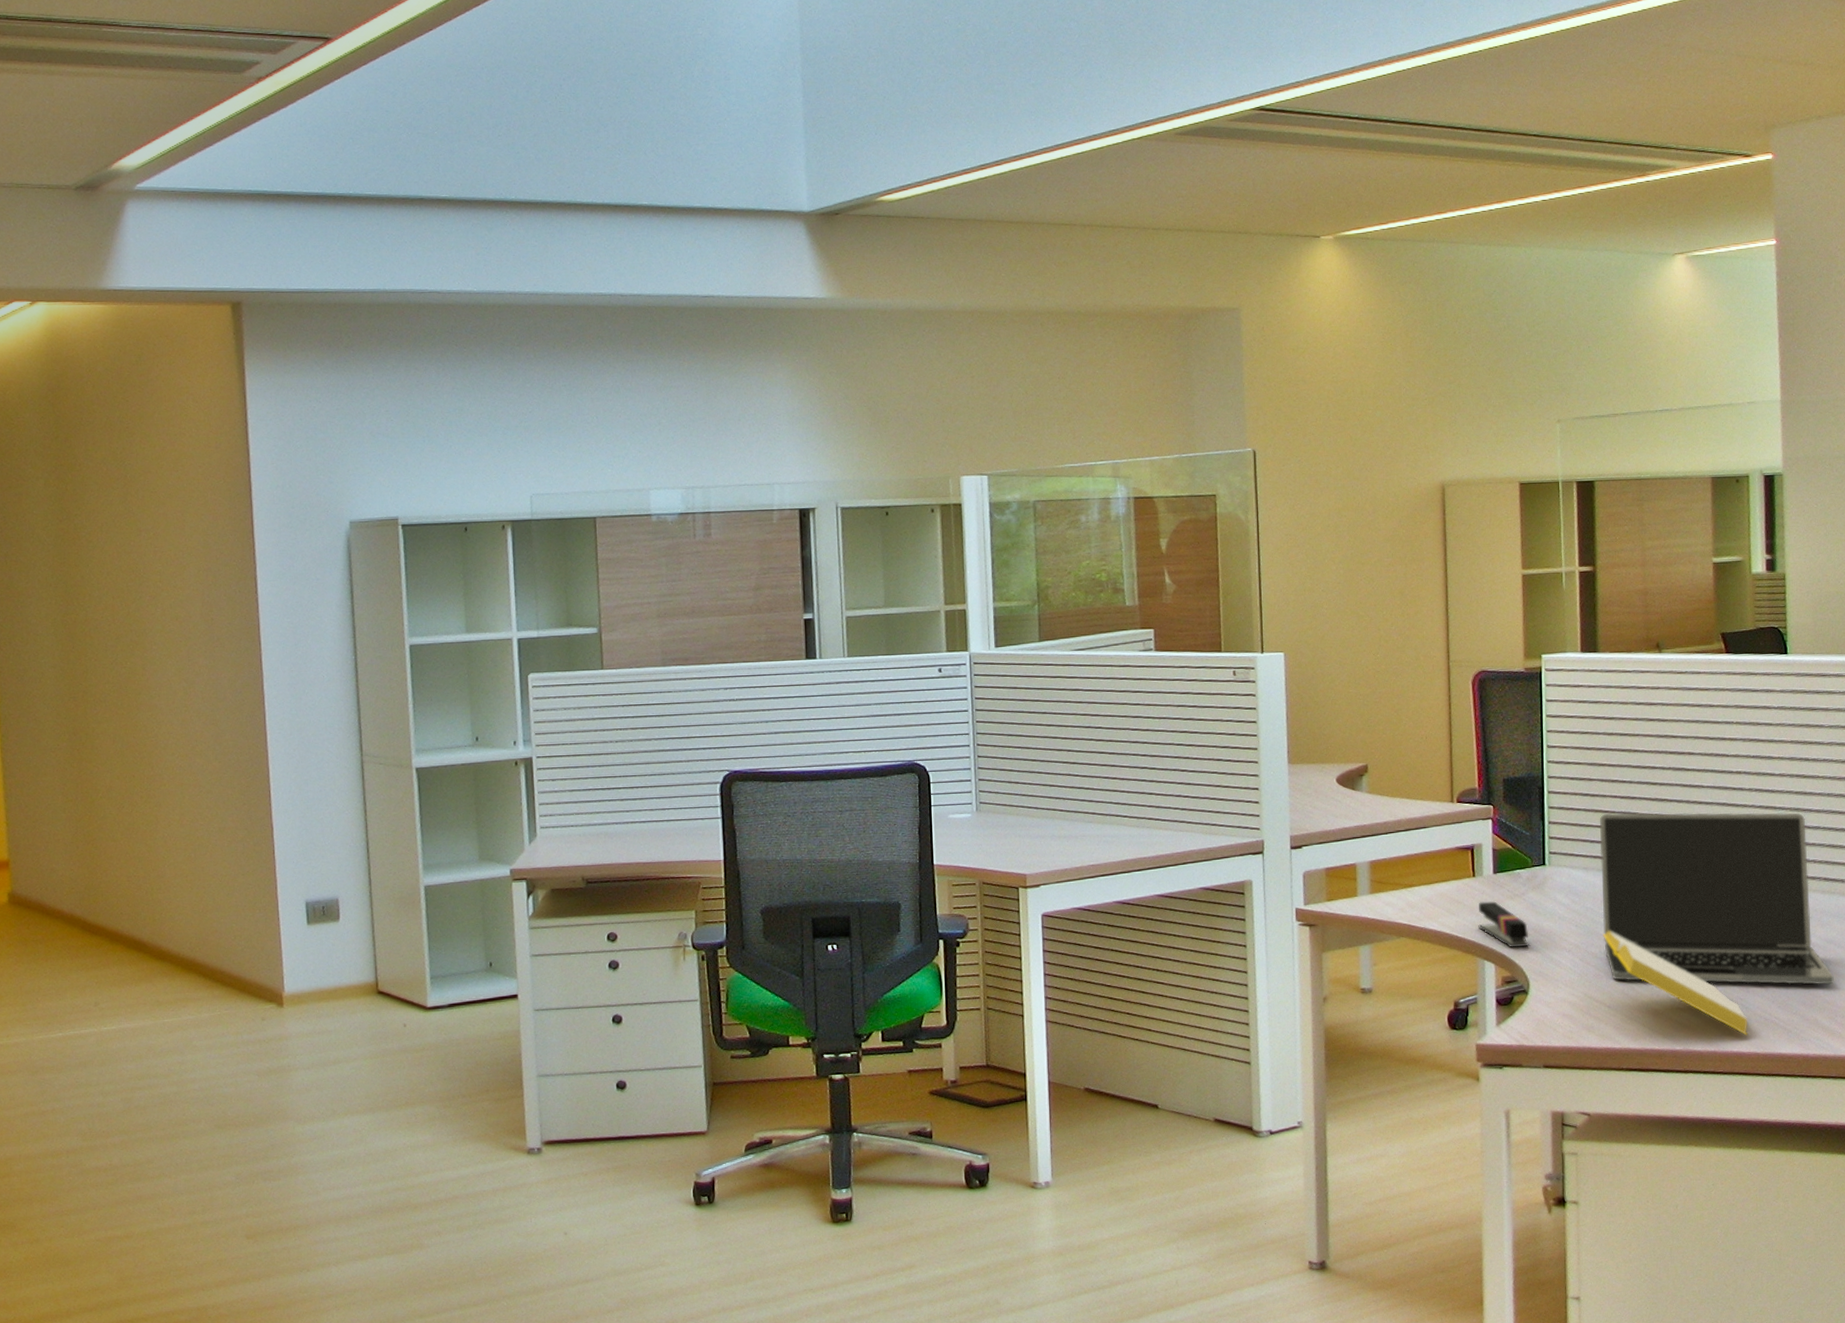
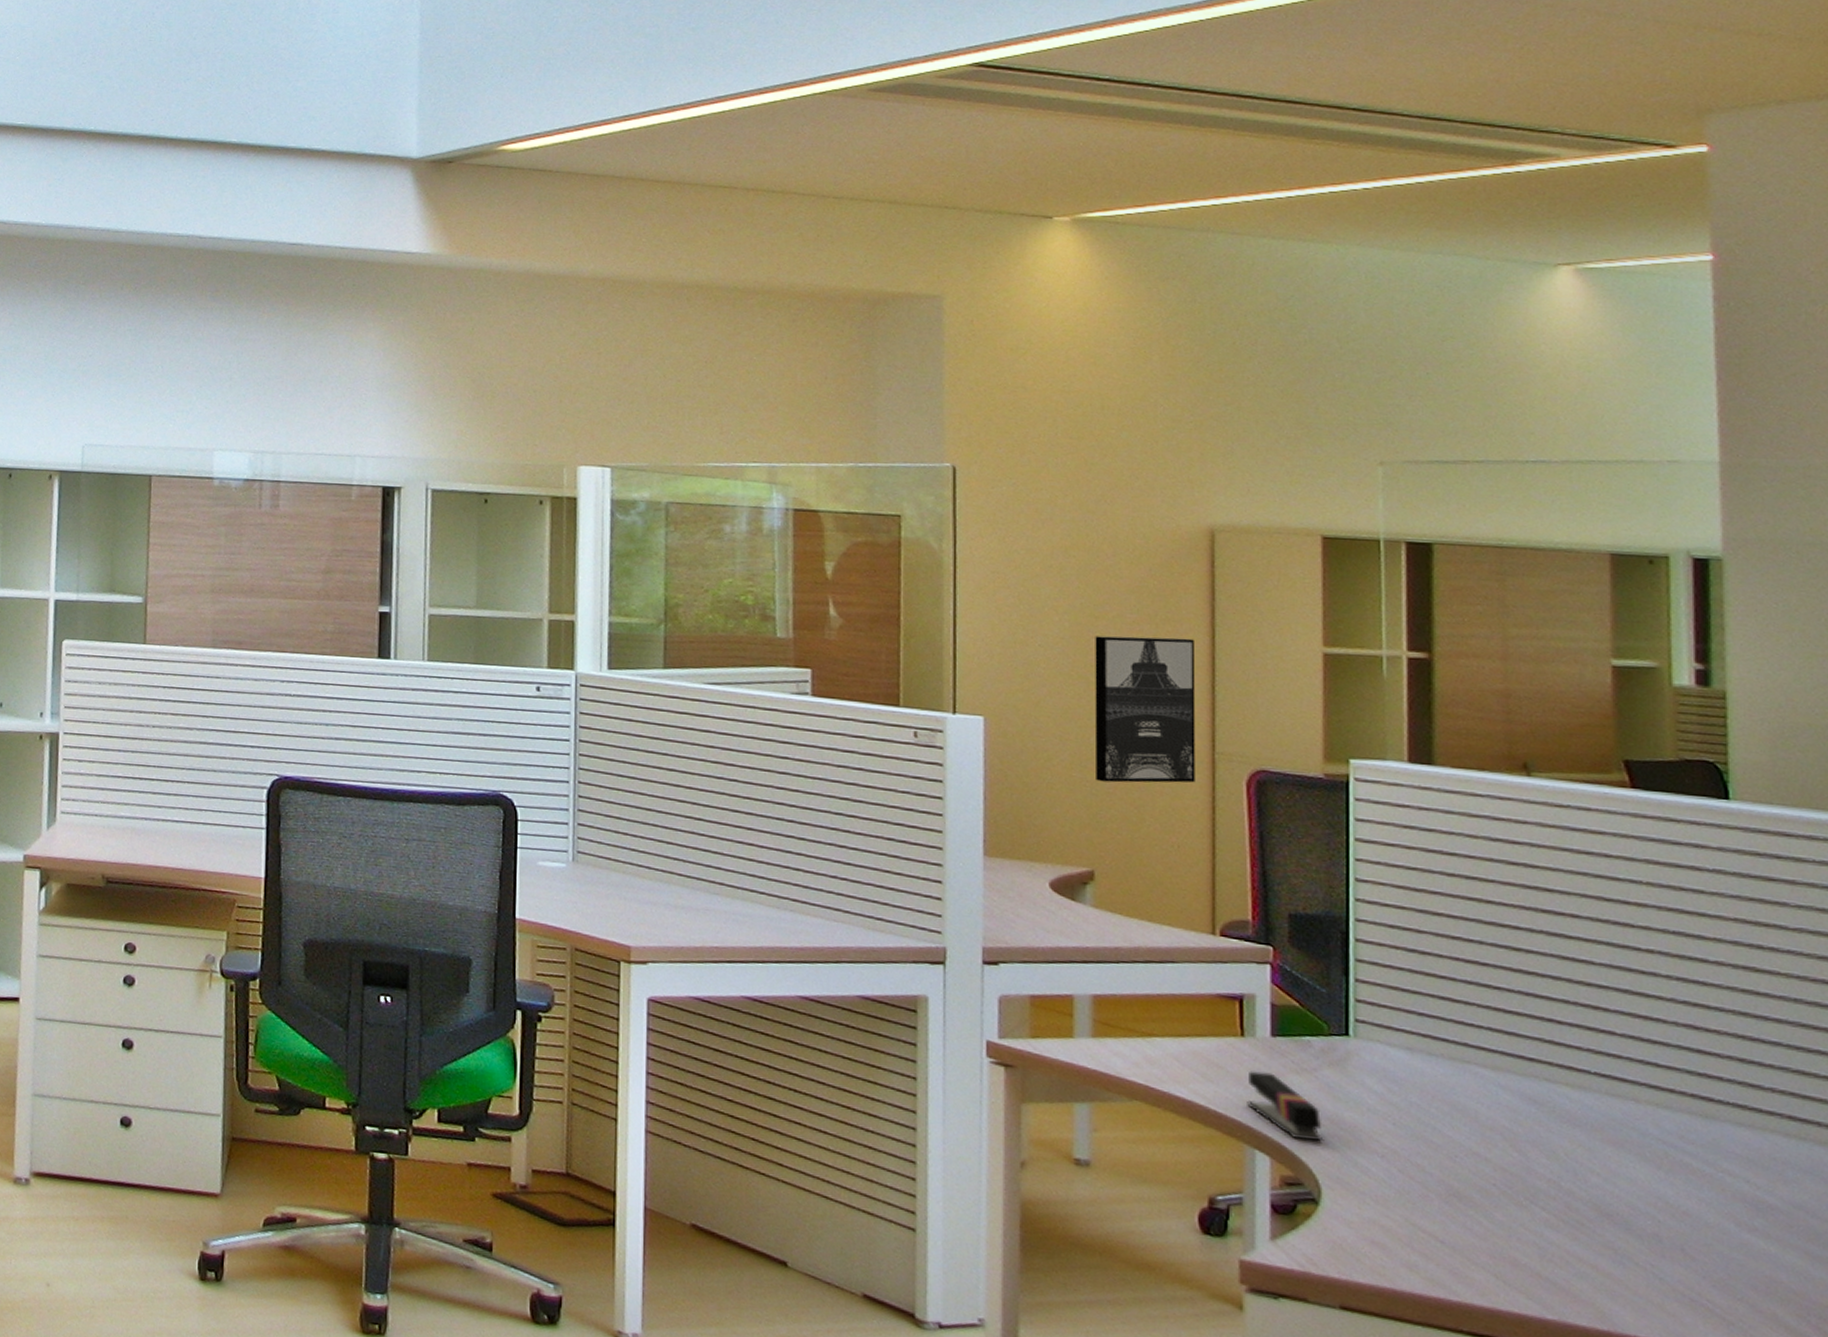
wall art: none [1362,573,1437,694] -> present [1094,636,1196,783]
laptop: present [1599,812,1835,985] -> none [1431,979,1807,1268]
notepad: present [1603,931,1748,1036] -> none [1434,1138,1663,1318]

